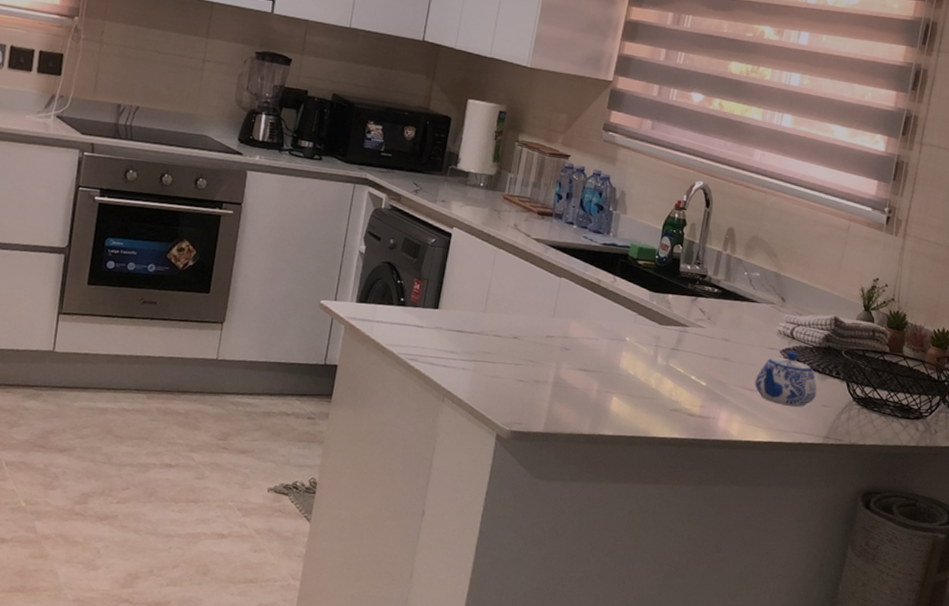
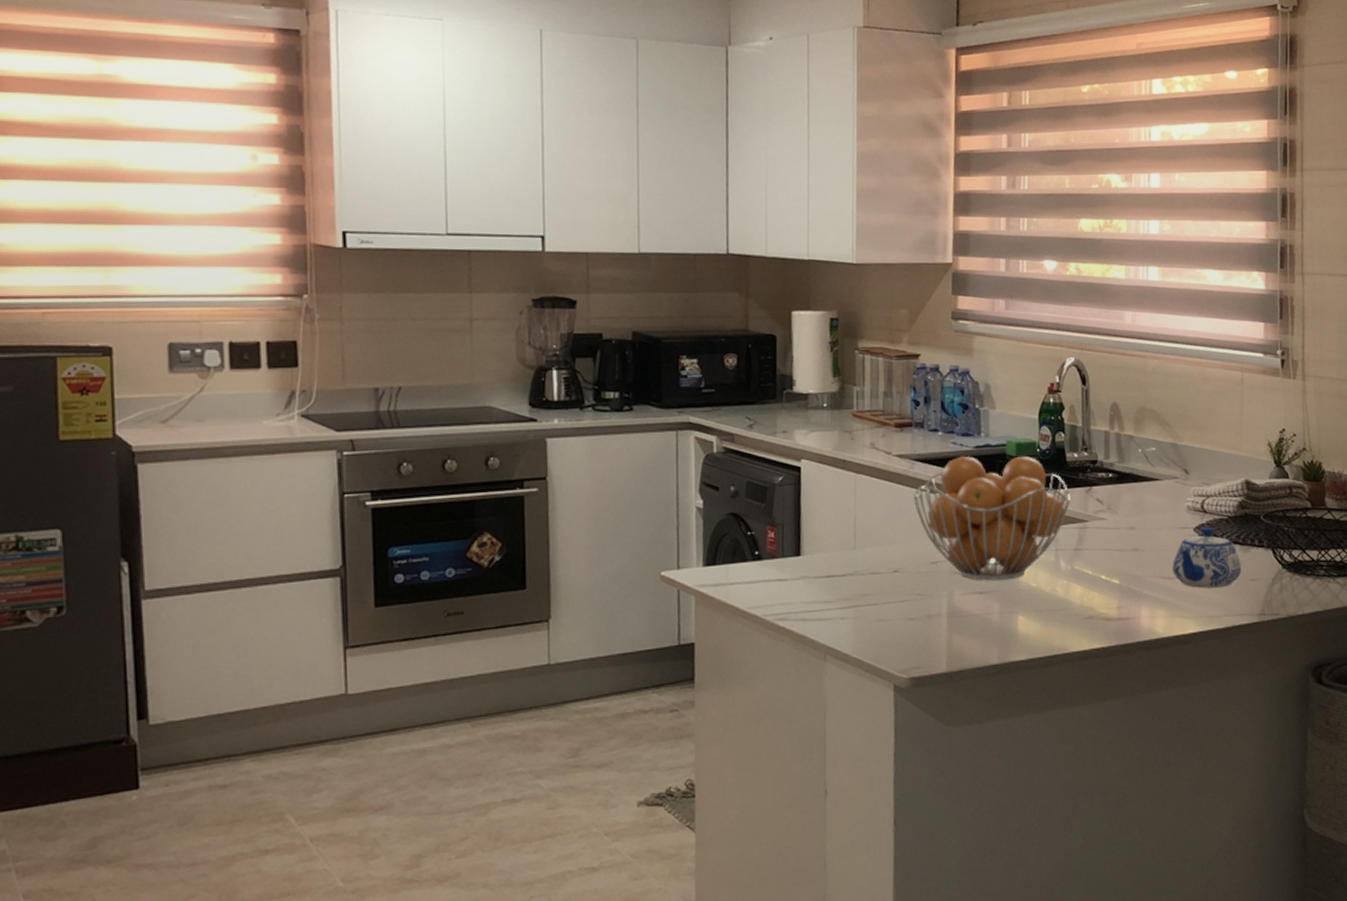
fruit basket: none [542,249,678,364] -> present [913,456,1071,581]

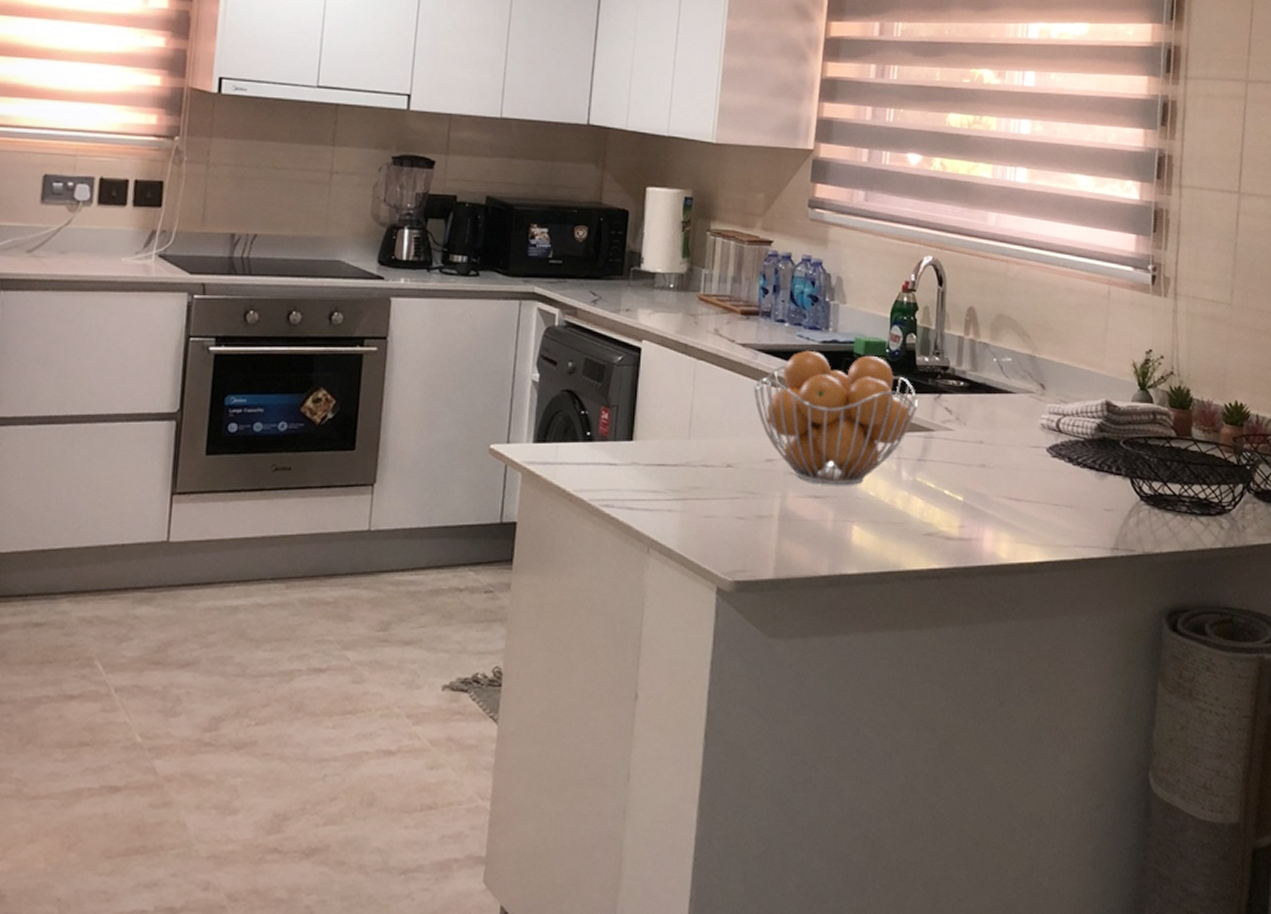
teapot: present [1172,527,1242,589] -> none [1021,448,1096,516]

